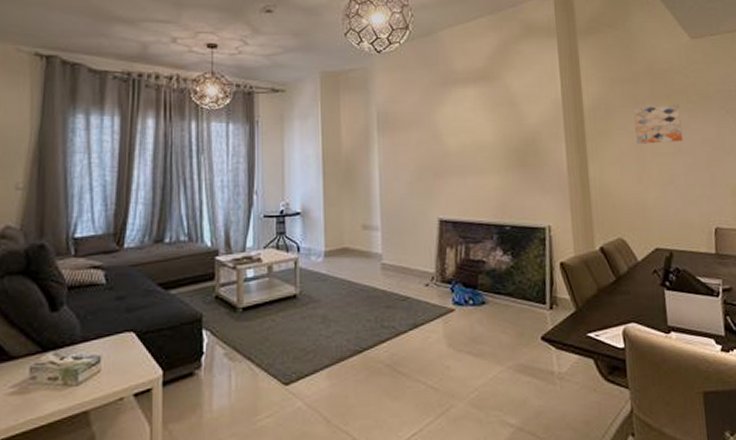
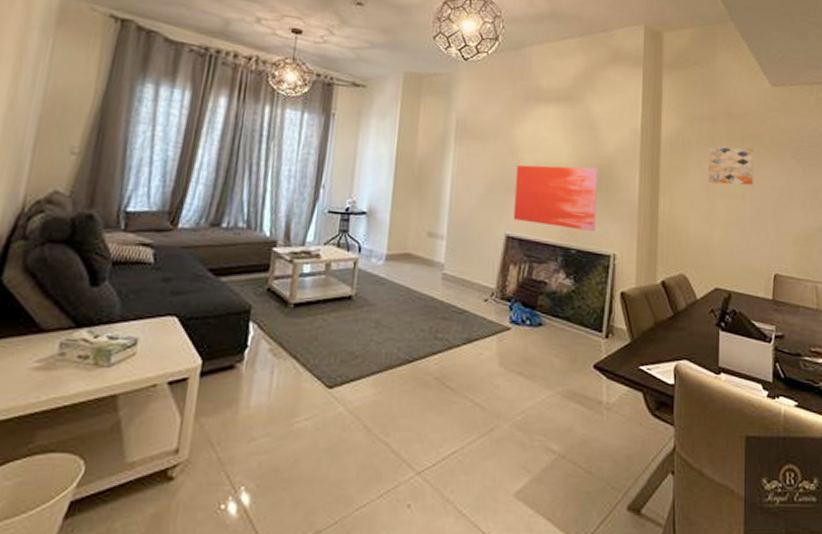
wall art: none [442,142,528,206] -> present [513,164,599,231]

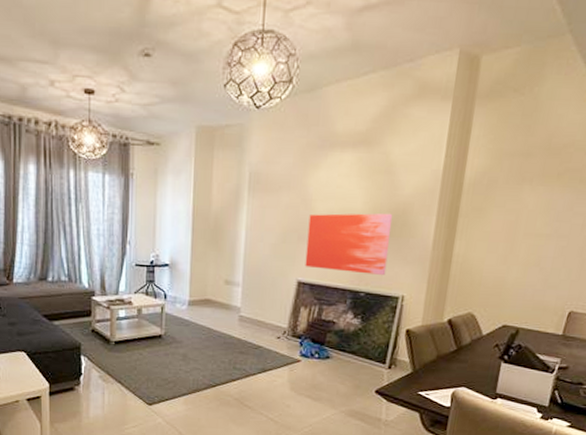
wall art: present [708,147,754,186] -> none [511,183,570,224]

